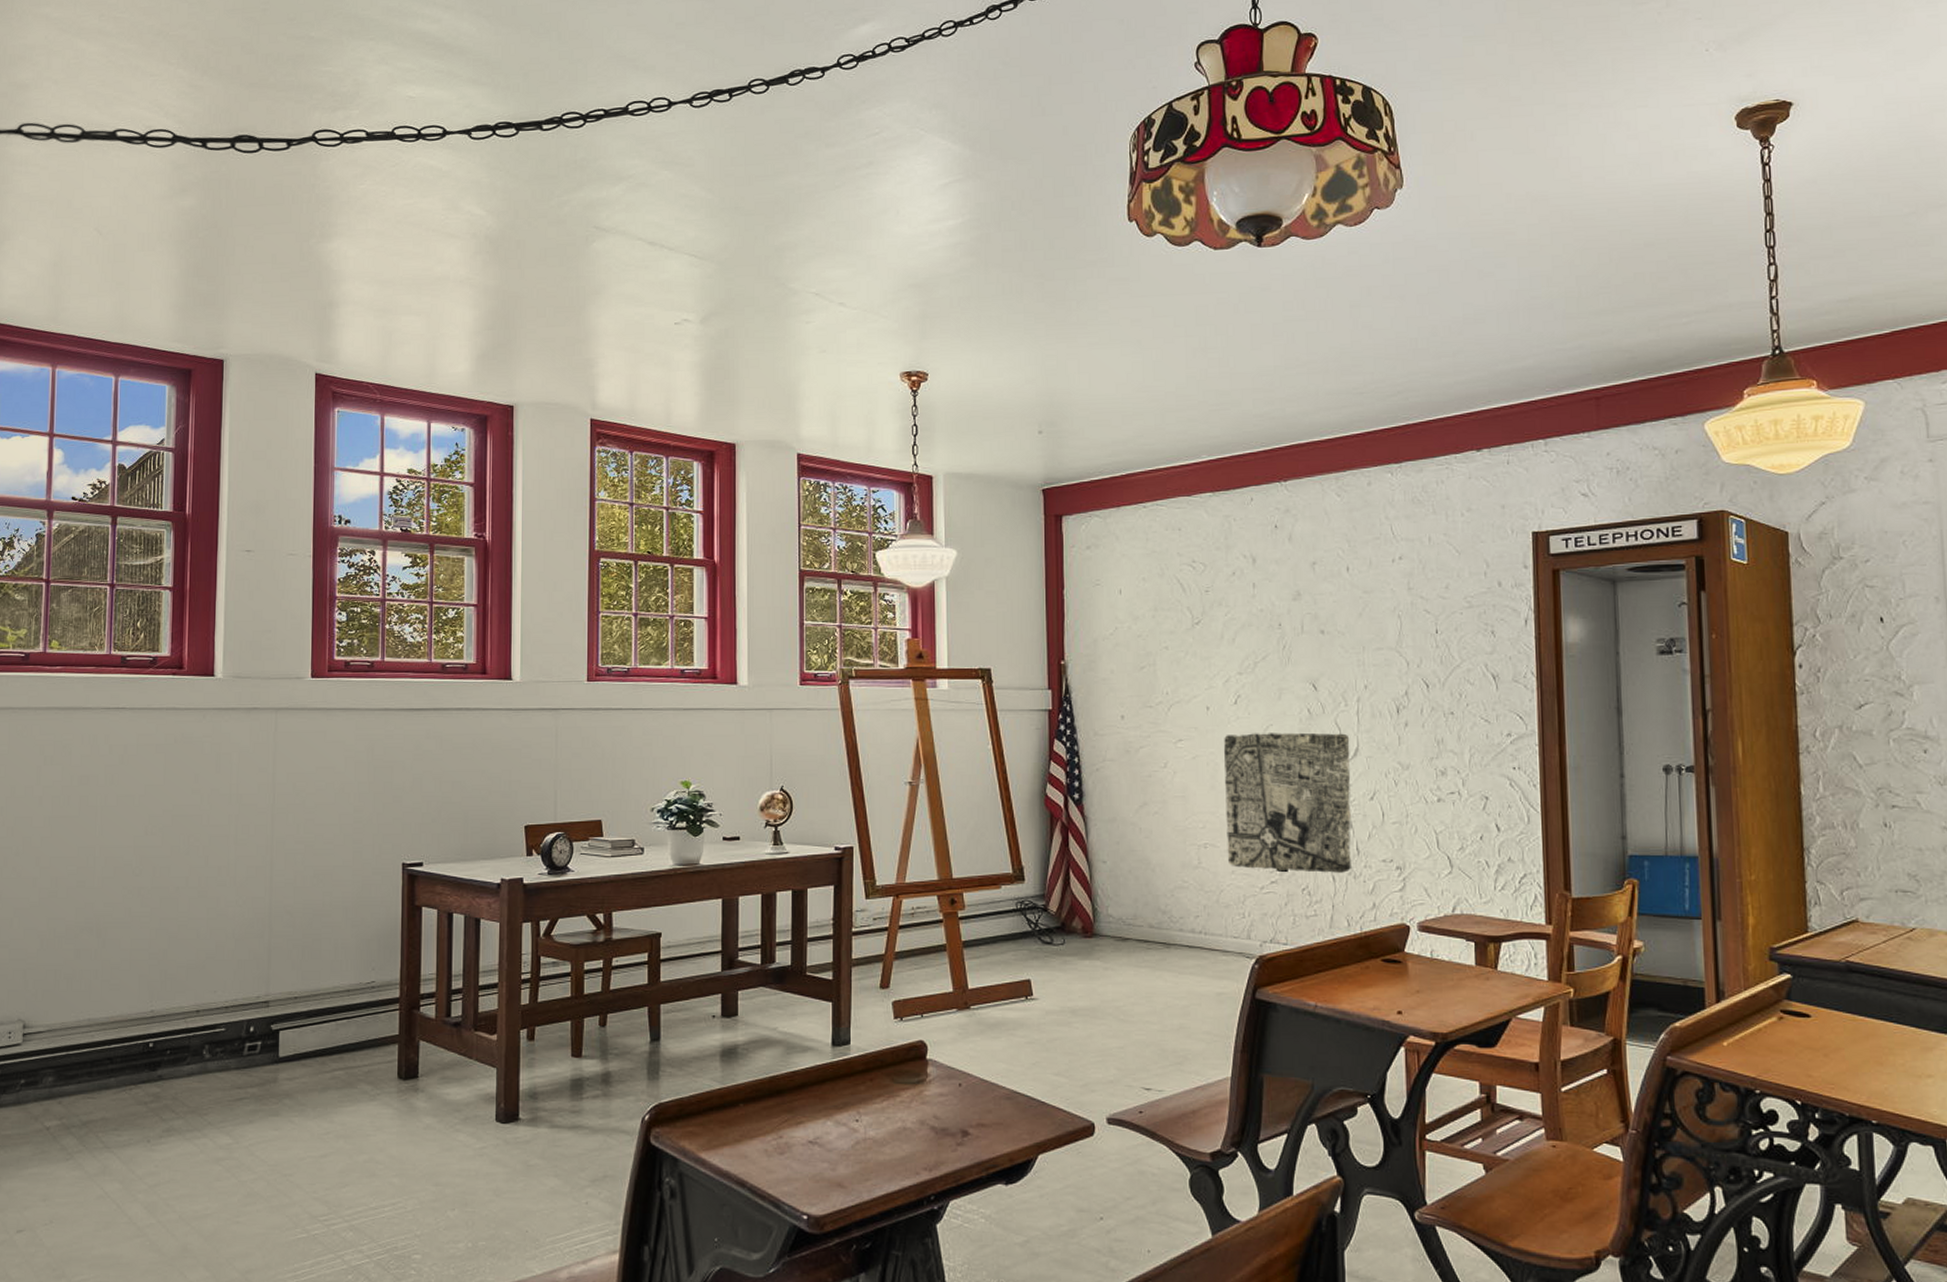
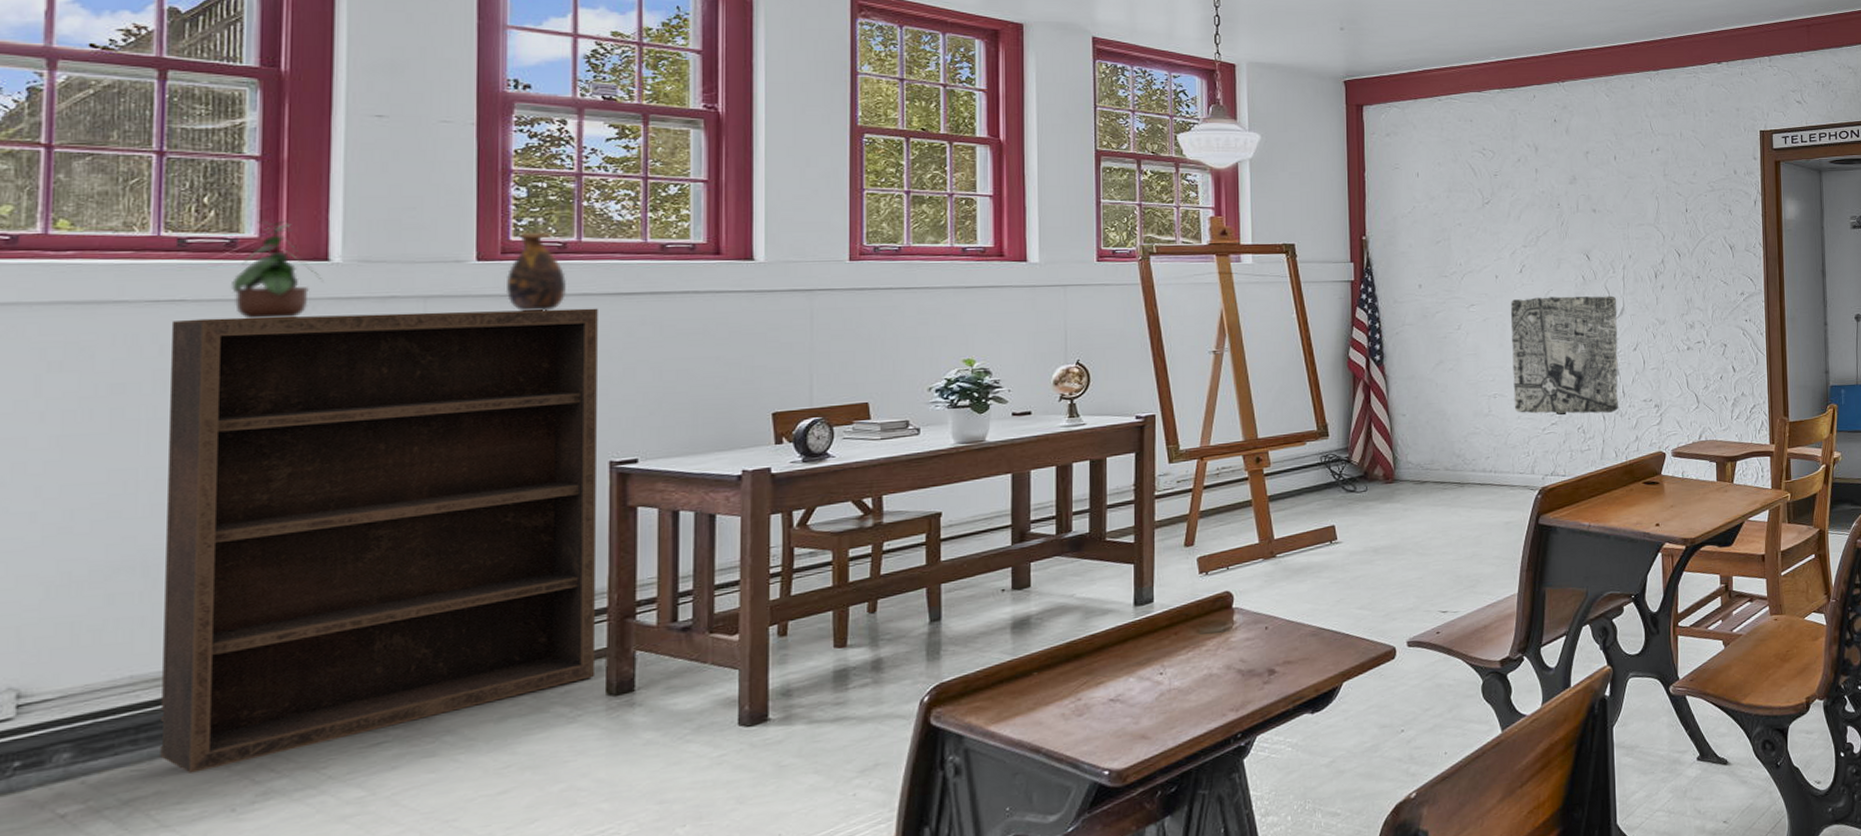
bookshelf: none [105,722,395,1105] -> present [160,308,598,773]
potted plant: none [153,640,211,726] -> present [232,218,324,319]
vase: none [330,652,373,724] -> present [505,232,566,312]

